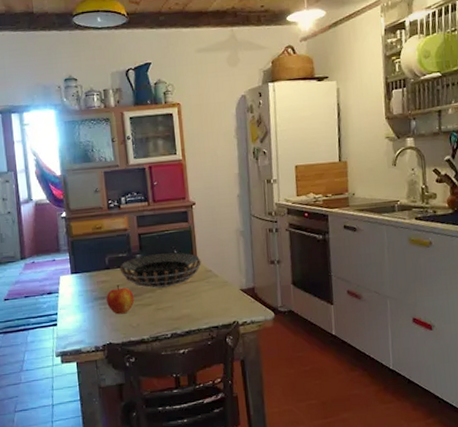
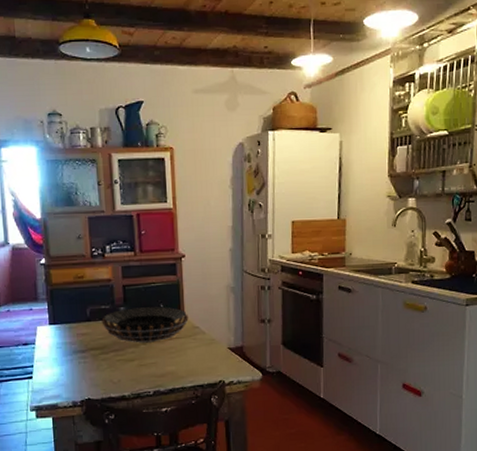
apple: present [106,284,135,315] -> none [86,338,116,369]

